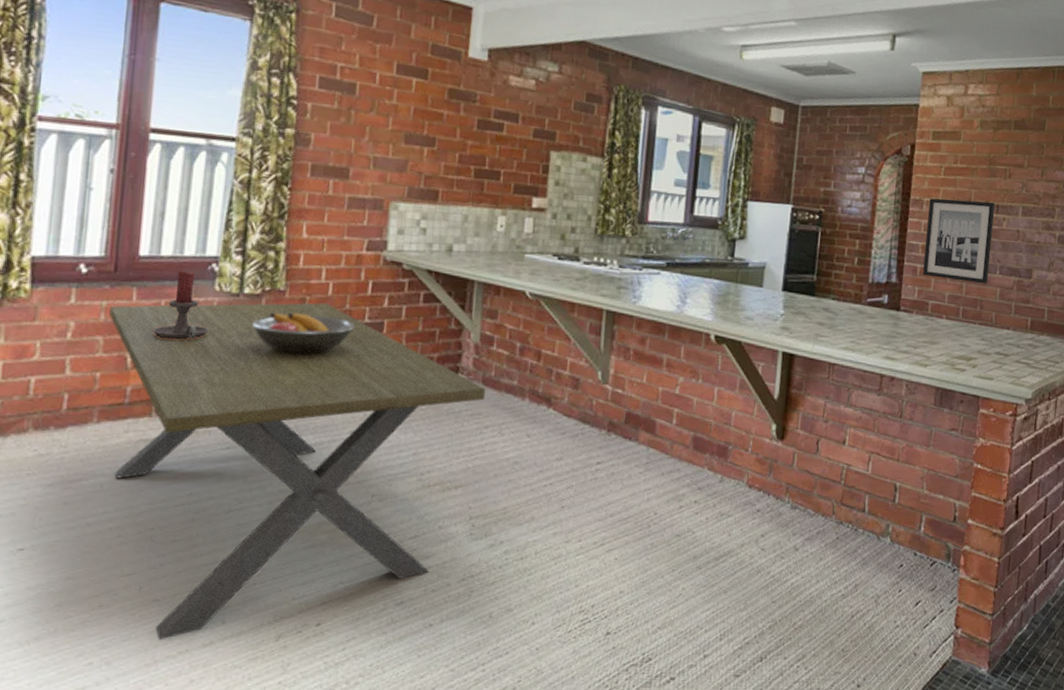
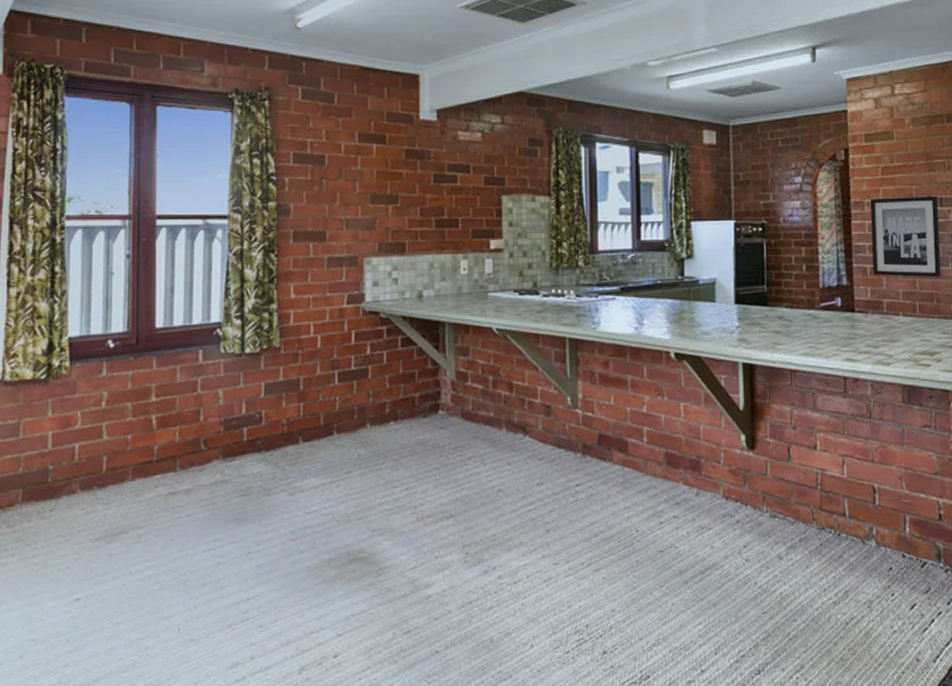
dining table: present [109,302,486,641] -> none [135,355,466,678]
candle holder: present [152,270,209,340] -> none [171,337,219,400]
fruit bowl: present [252,312,355,354] -> none [254,367,343,404]

